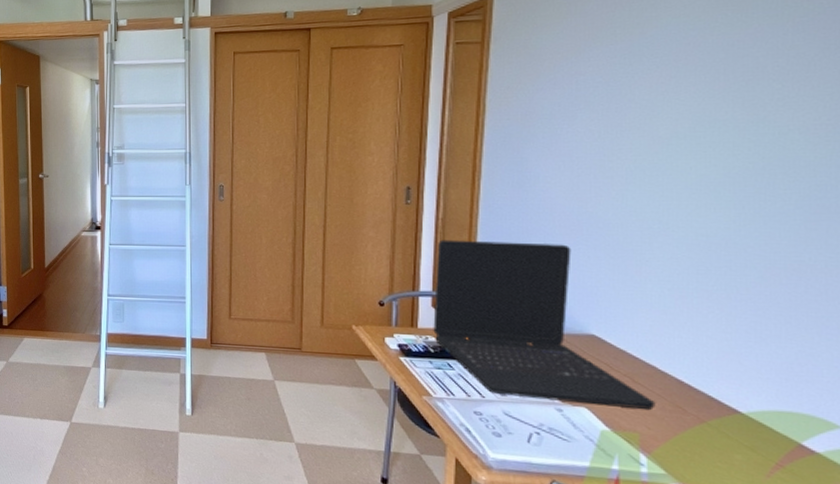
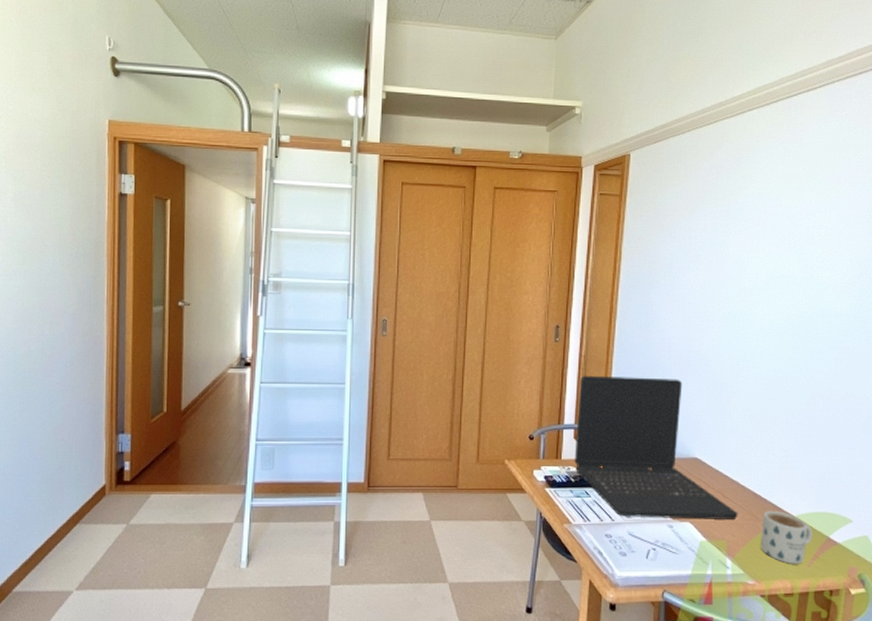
mug: none [691,402,773,473] -> present [761,510,813,565]

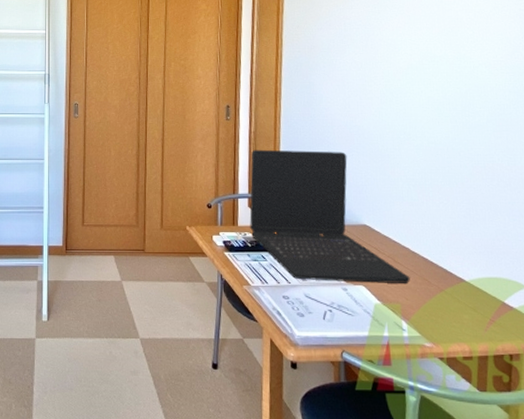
mug: present [761,510,813,565] -> none [434,275,487,329]

